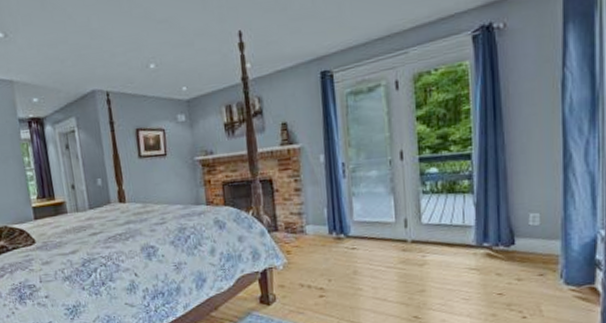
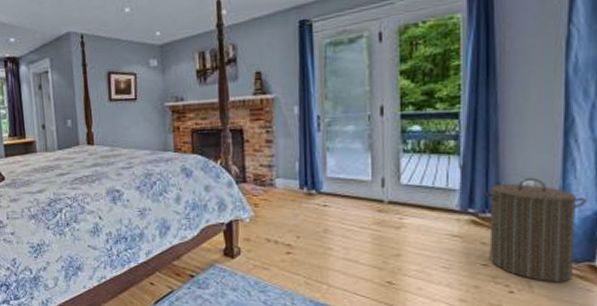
laundry hamper: none [495,210,586,306] -> present [482,177,587,283]

